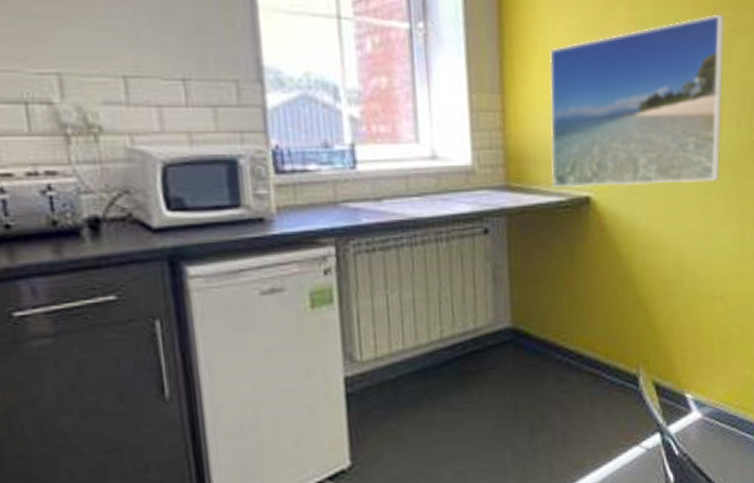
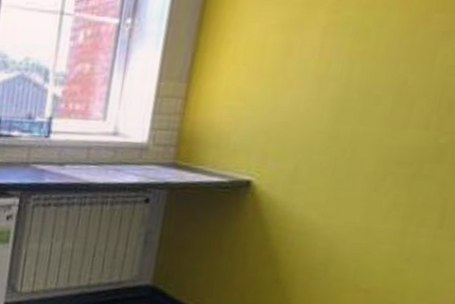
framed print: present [549,14,725,188] -> none [217,16,438,179]

